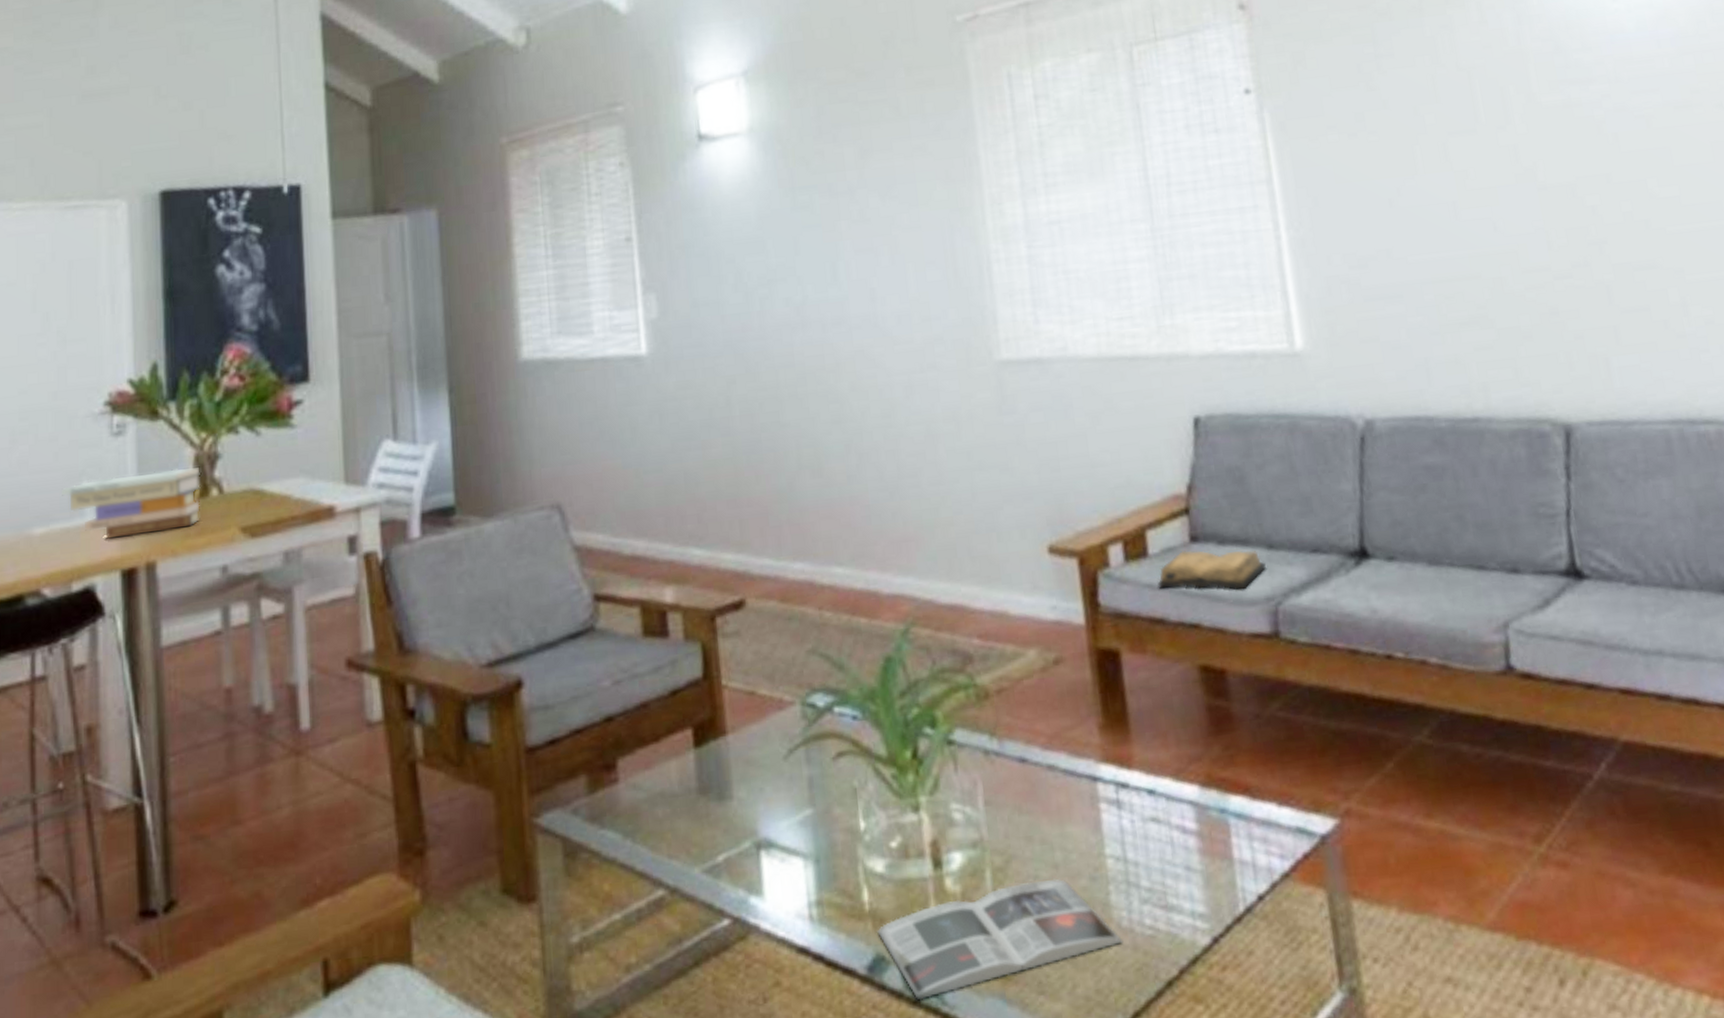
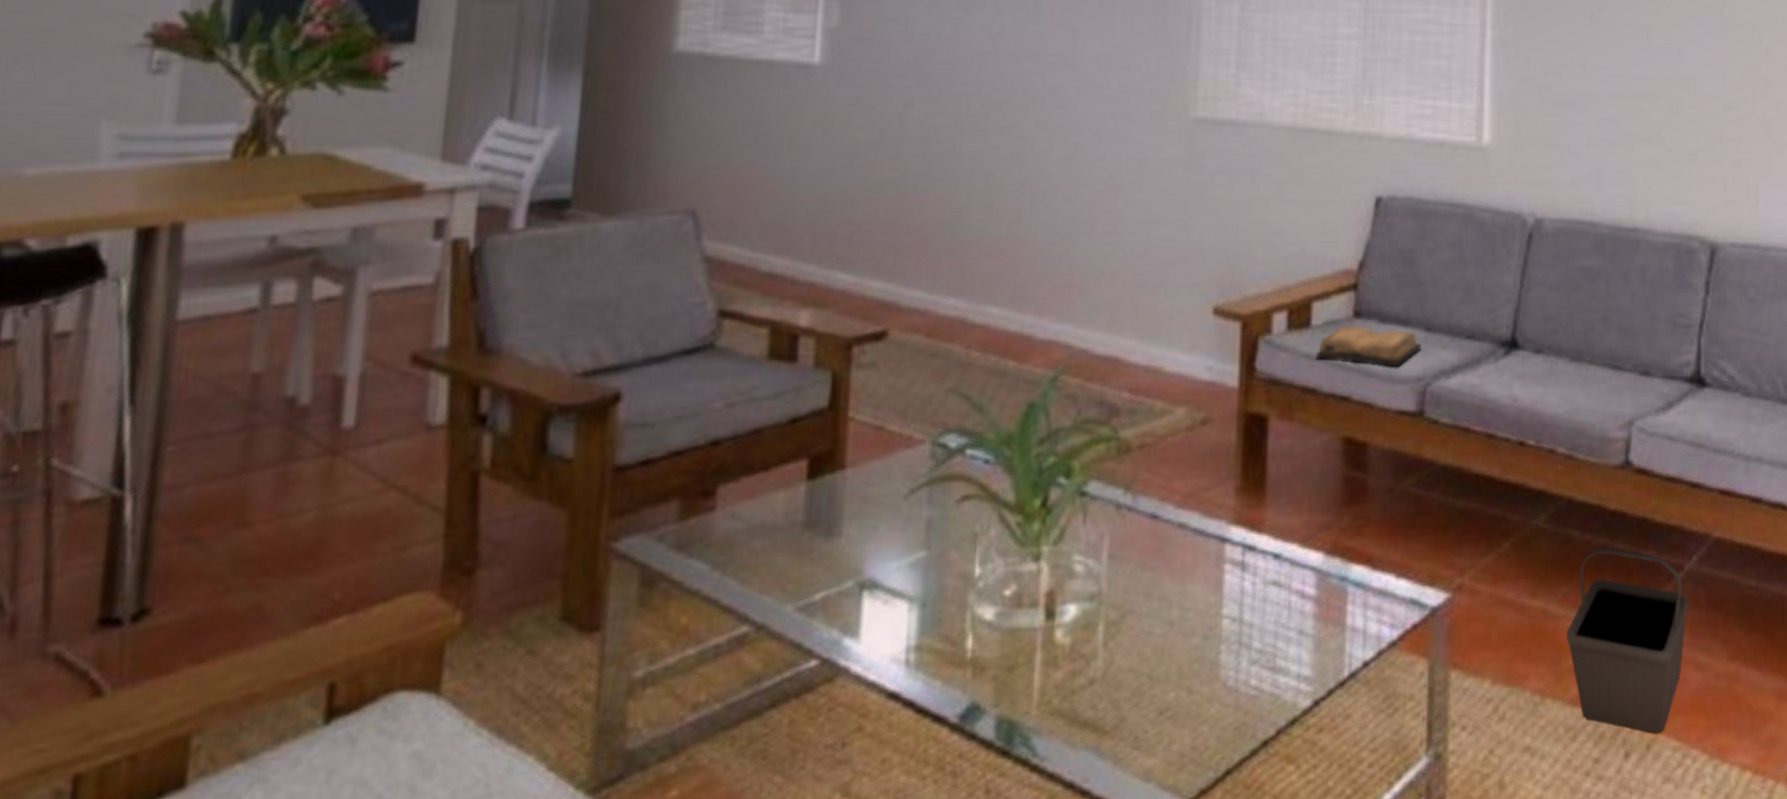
books: present [62,468,201,540] -> none [70,120,261,192]
magazine: present [877,878,1122,1000] -> none [976,635,1225,751]
basket: none [1471,759,1609,958] -> present [1565,547,1689,734]

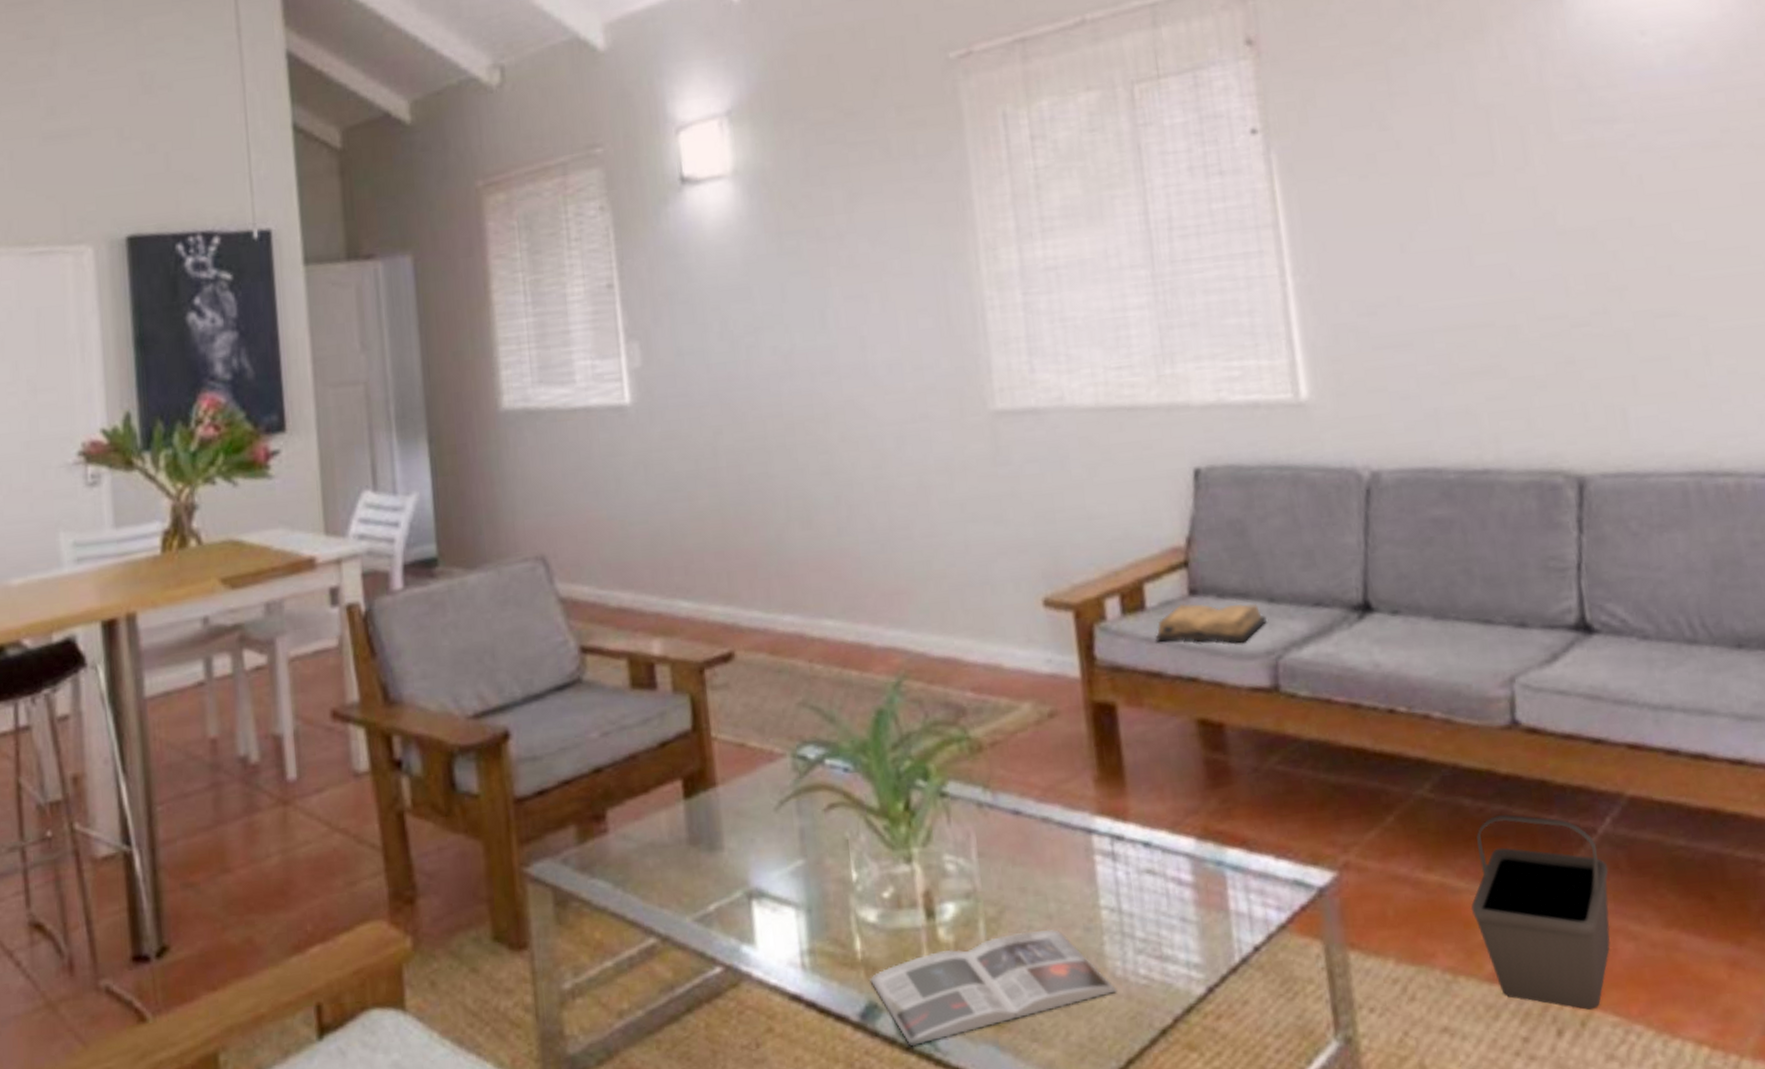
magazine: none [976,635,1225,751] -> present [870,929,1116,1047]

